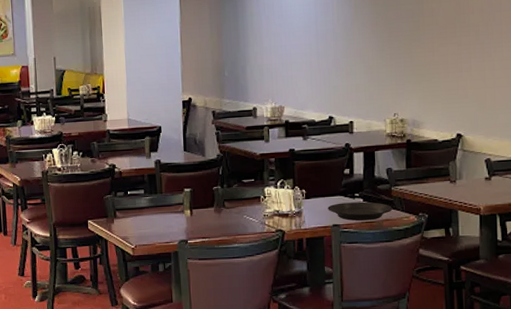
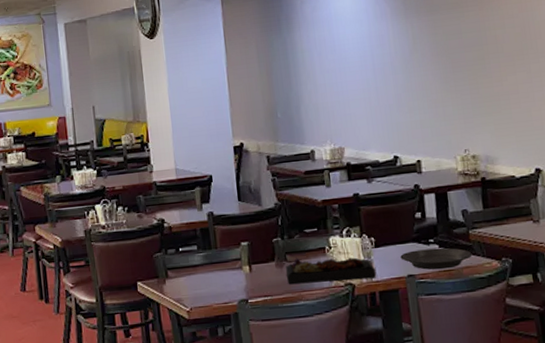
food platter: none [223,204,304,228] -> present [285,257,376,284]

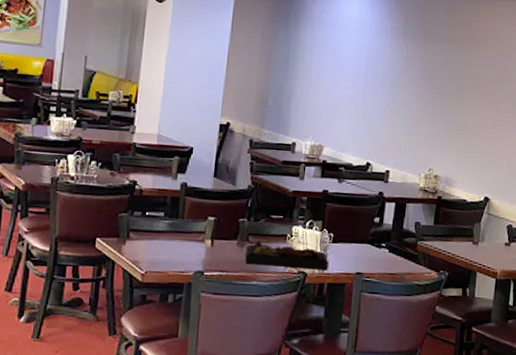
plate: present [400,248,472,270] -> none [353,251,416,273]

